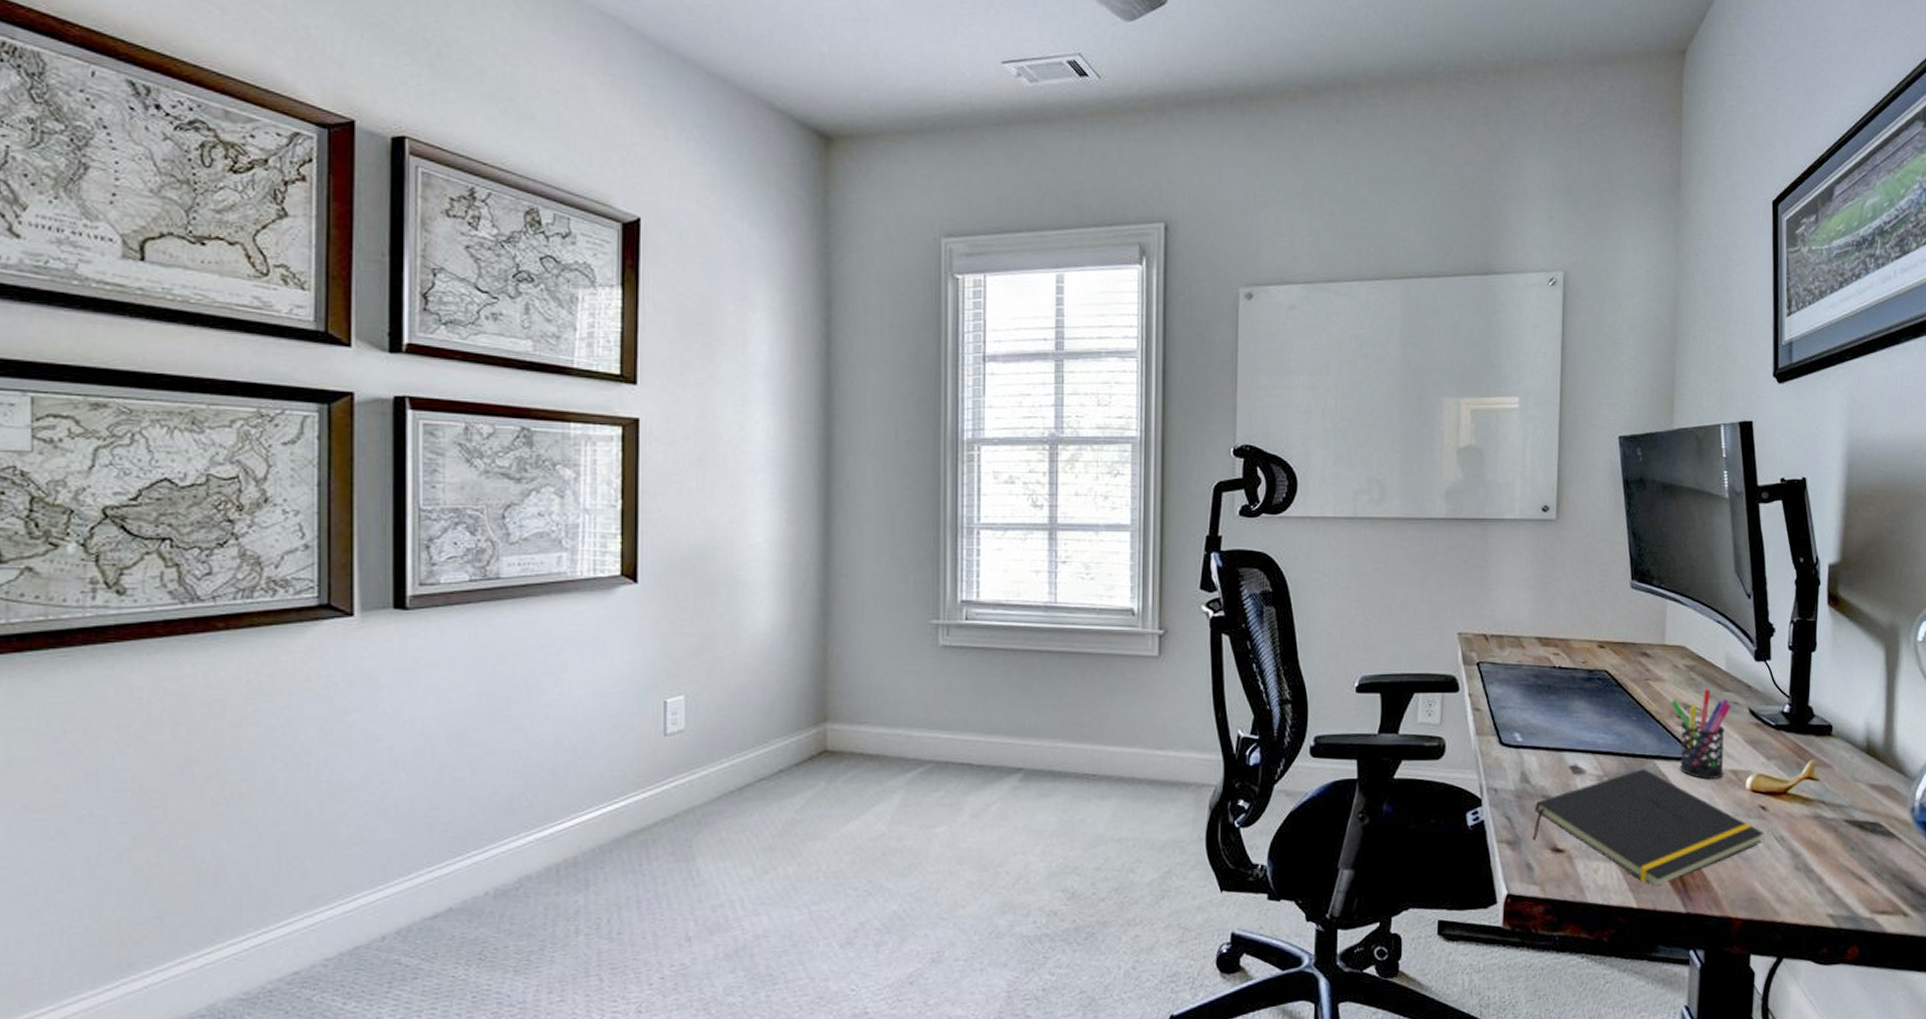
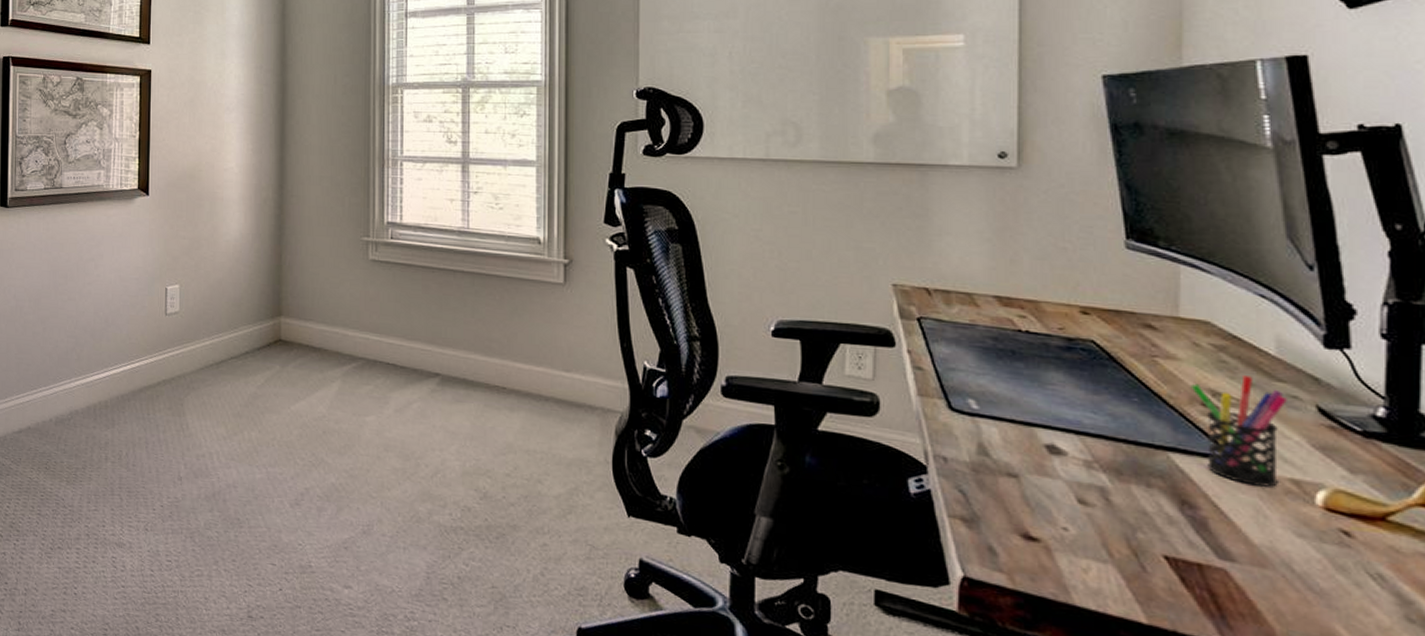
notepad: present [1532,769,1764,885] -> none [994,460,1349,603]

